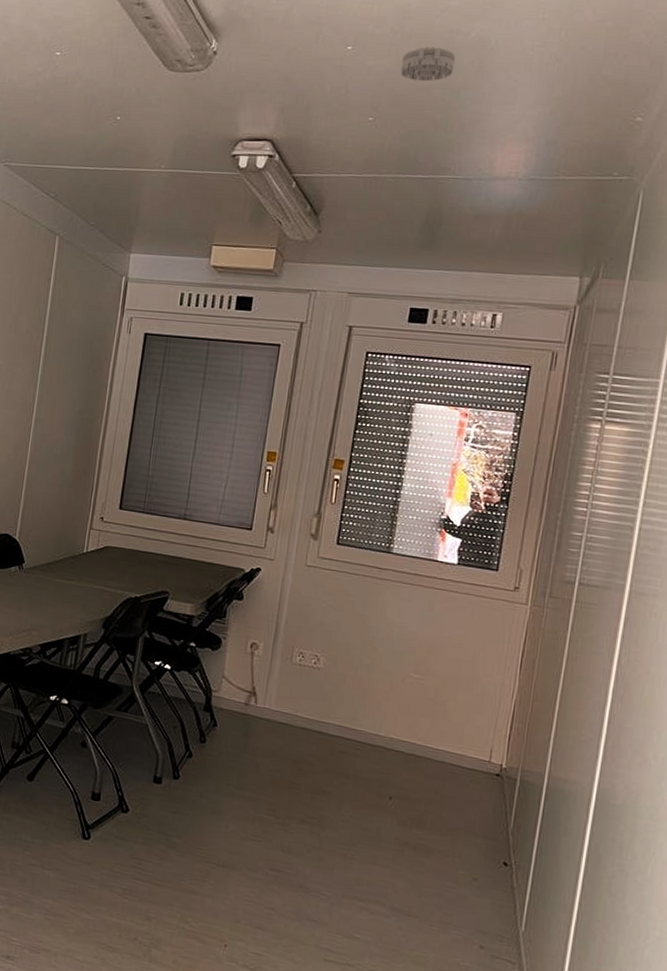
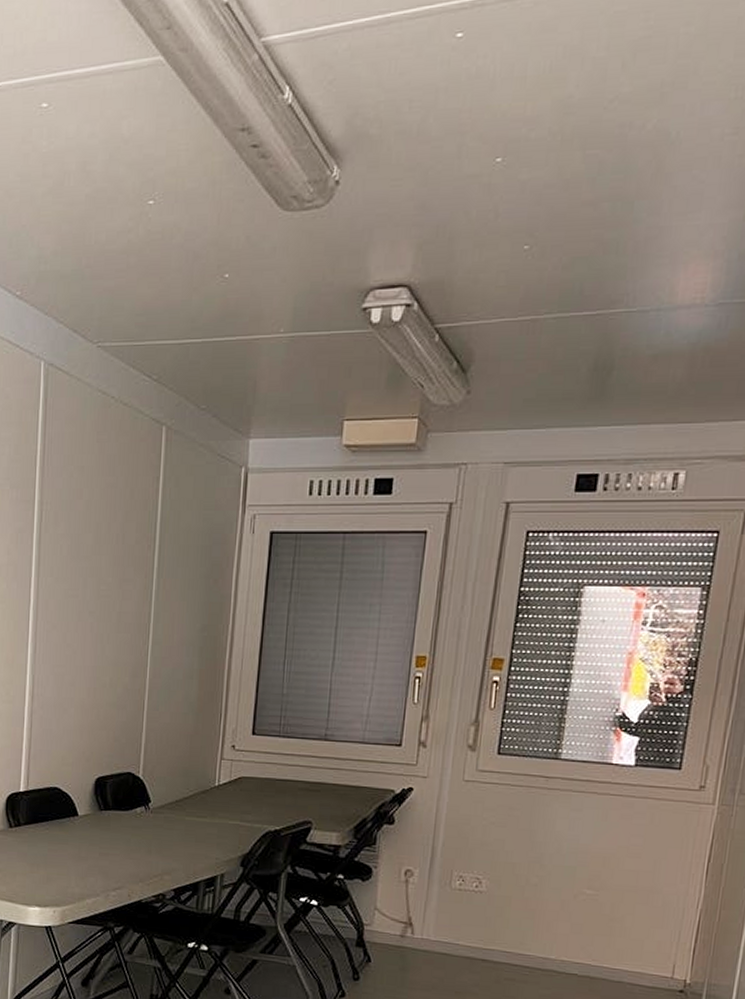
smoke detector: present [400,47,455,82] -> none [561,148,628,194]

